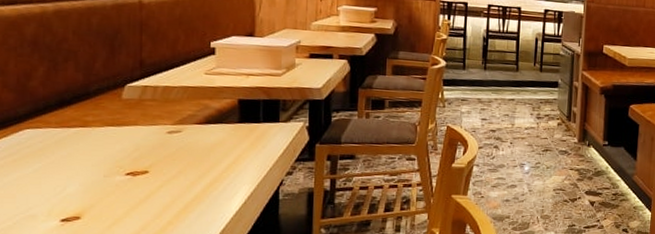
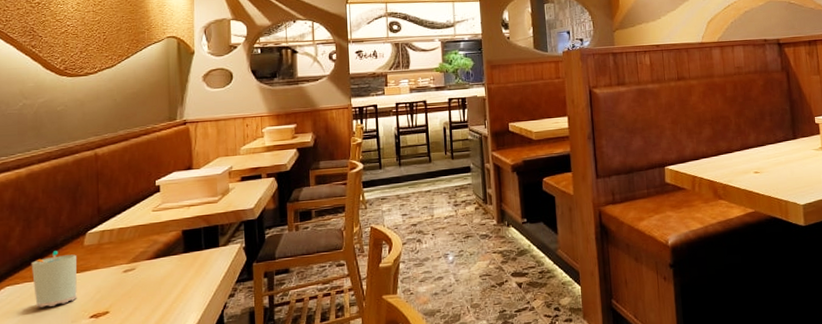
cup: none [56,99,112,158] -> present [31,251,77,308]

